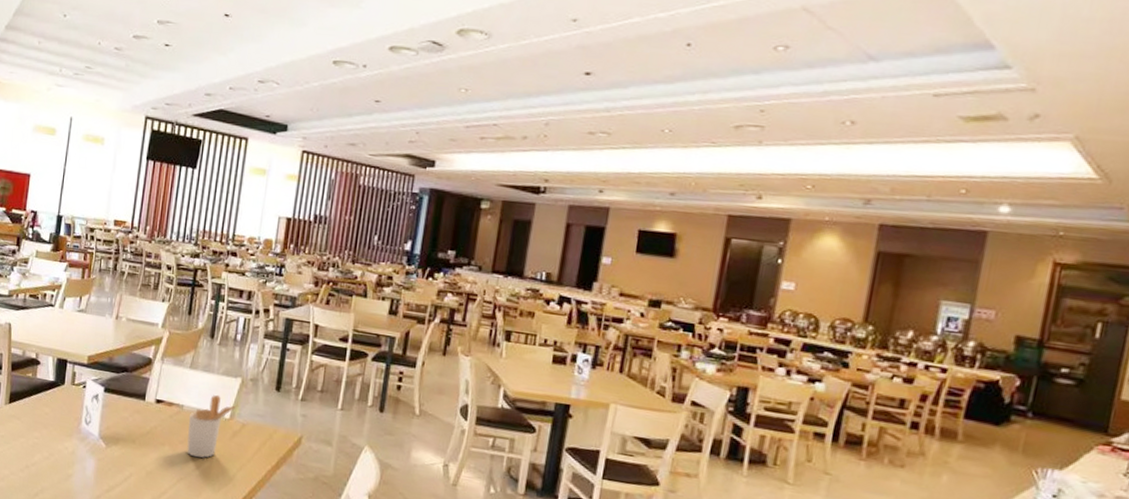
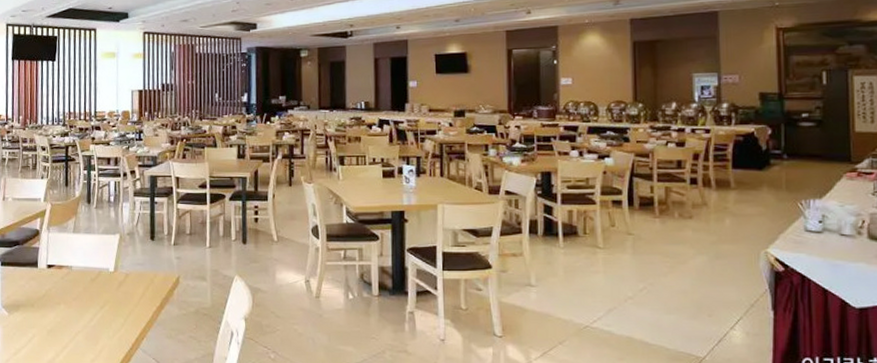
utensil holder: present [187,394,239,458] -> none [78,252,121,311]

